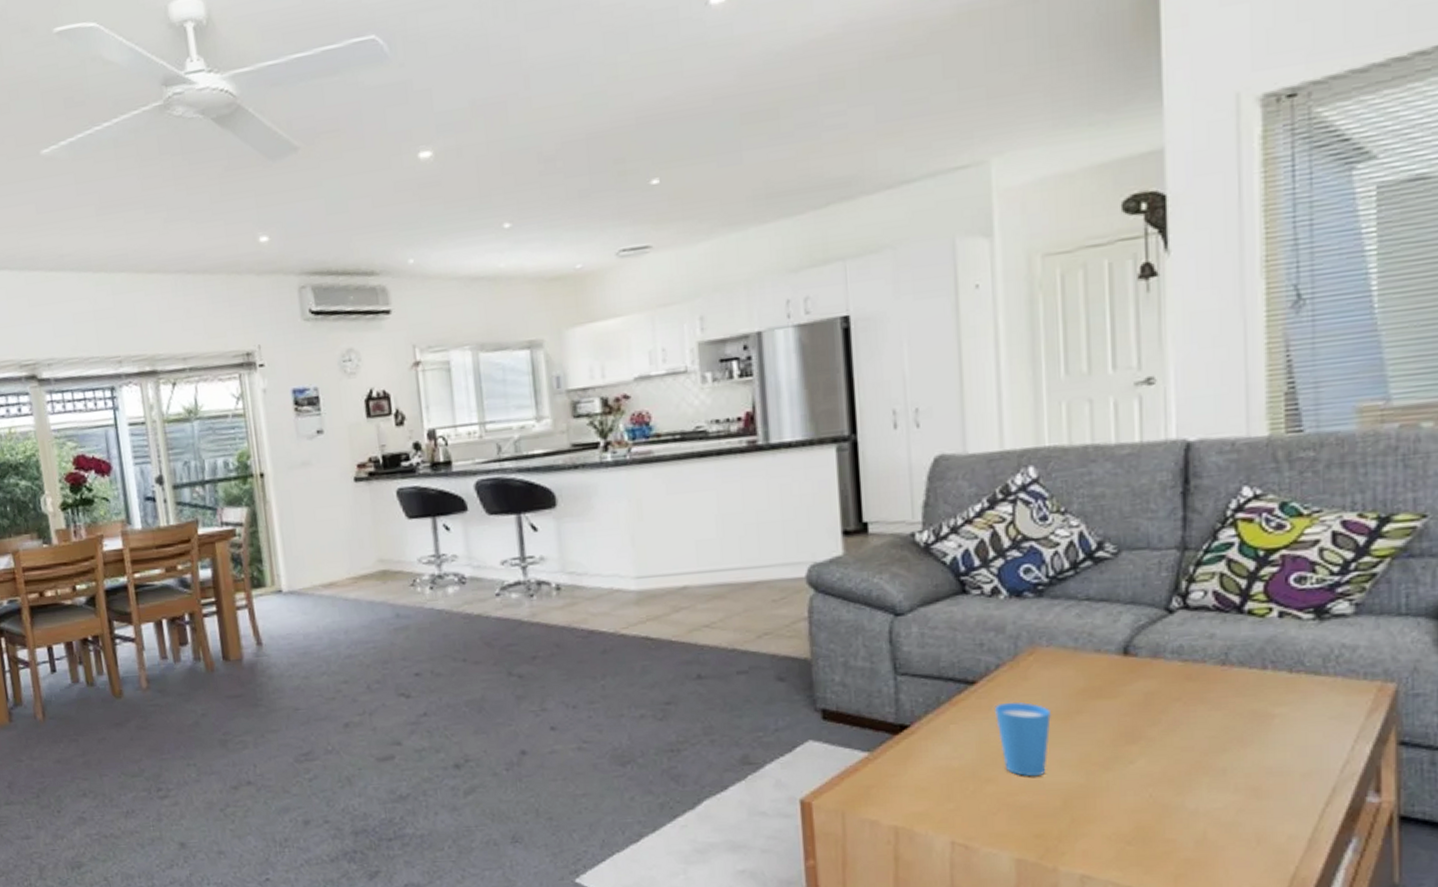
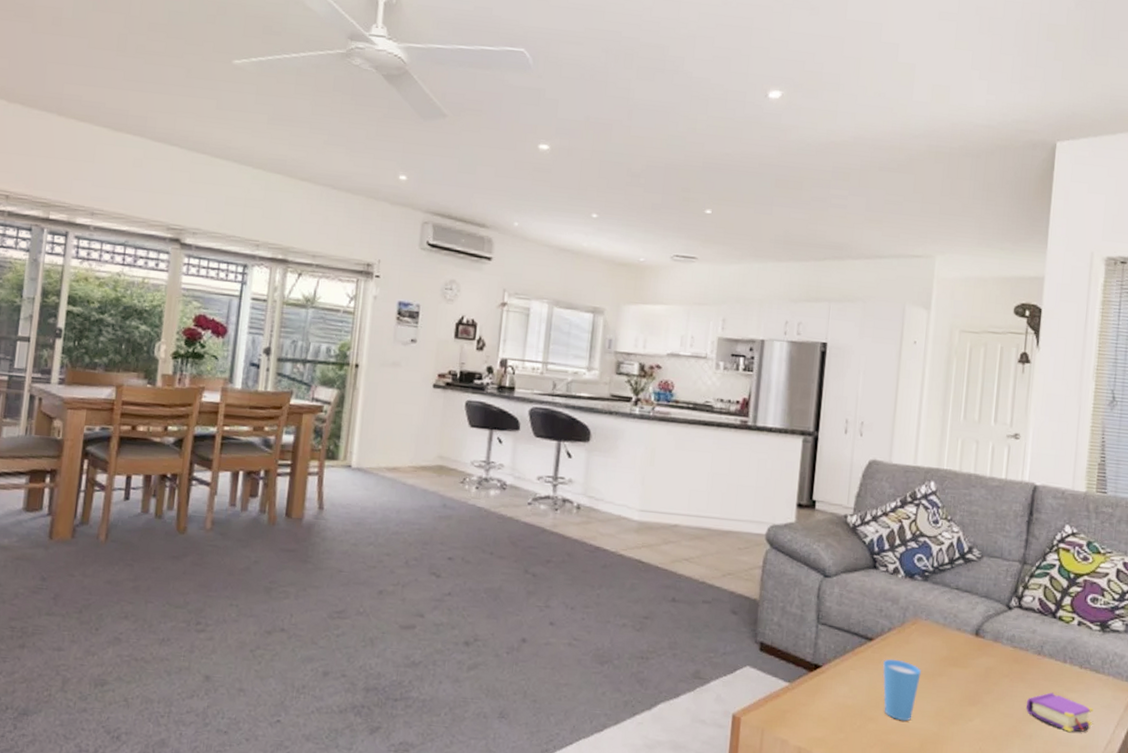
book: none [1211,710,1317,757] -> present [1026,692,1094,732]

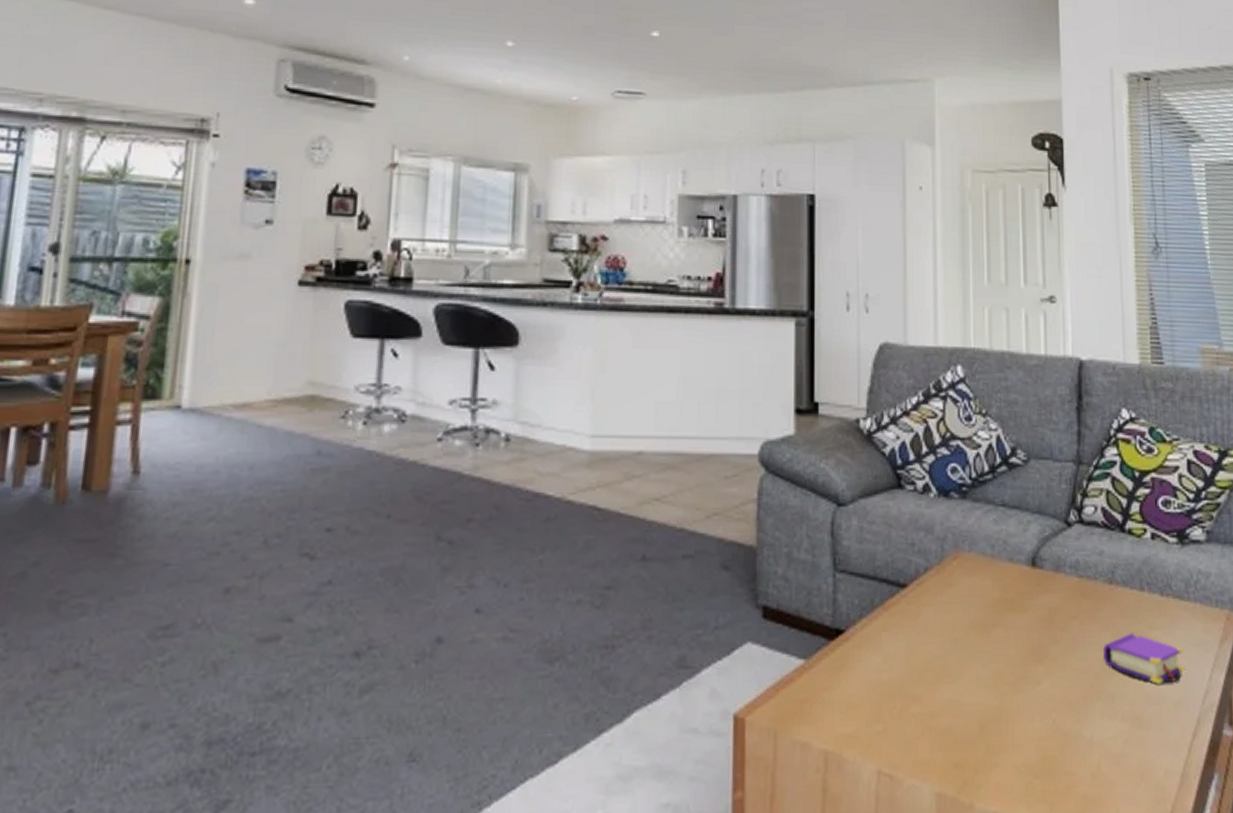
cup: present [882,659,921,721] -> none [921,610,971,696]

